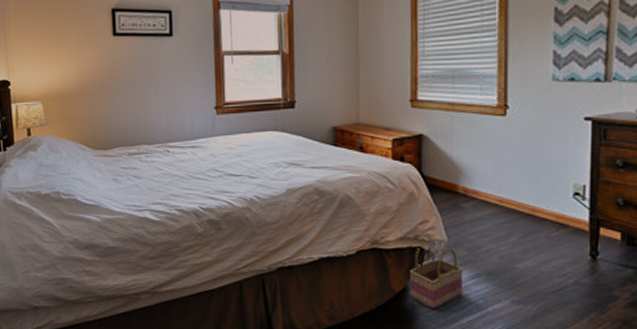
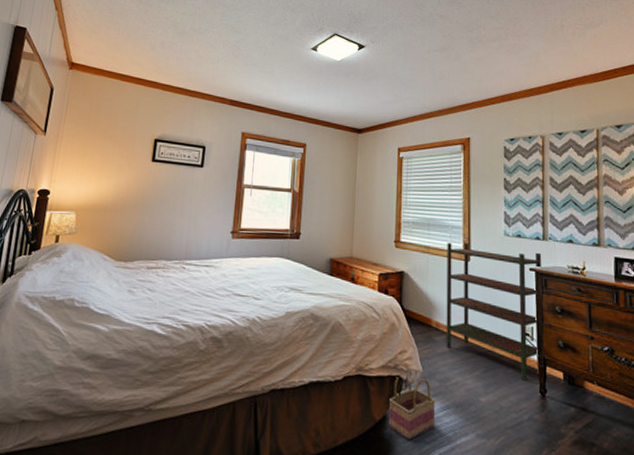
bookshelf: none [475,94,602,245] -> present [446,242,542,382]

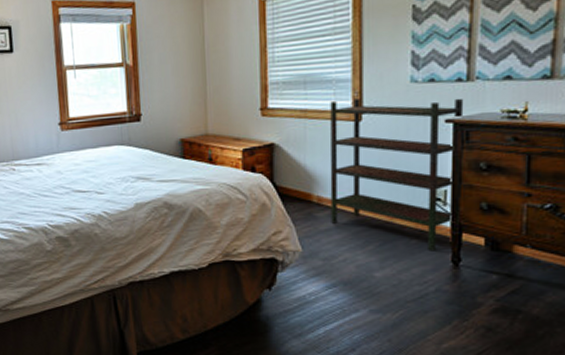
basket: present [389,374,436,441] -> none [264,257,319,321]

